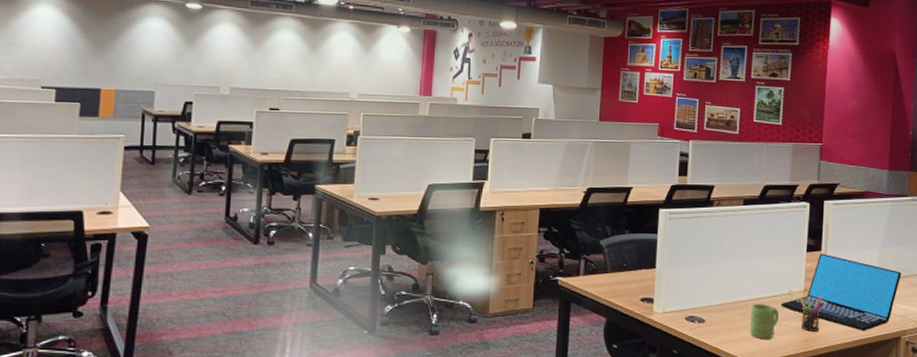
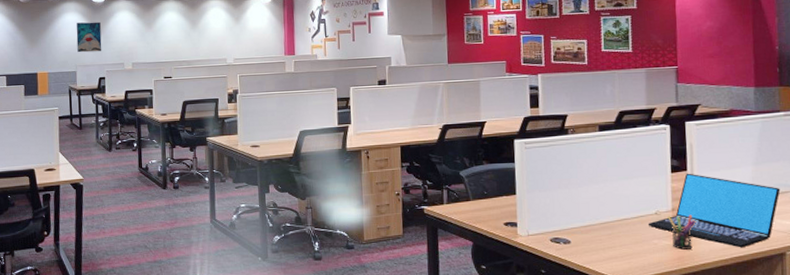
wall art: none [159,31,194,70] -> present [76,21,102,53]
mug: present [749,303,779,339] -> none [617,223,647,258]

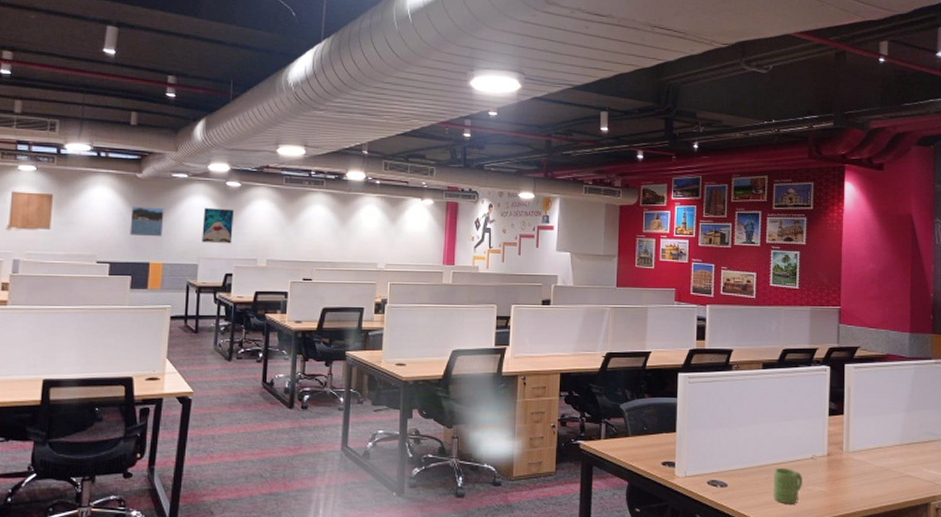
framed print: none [18,25,45,51] -> present [129,206,164,237]
mug: none [617,223,647,258] -> present [773,467,802,504]
laptop: present [647,173,781,248] -> none [803,417,928,497]
pen holder: present [667,214,696,250] -> none [823,460,849,497]

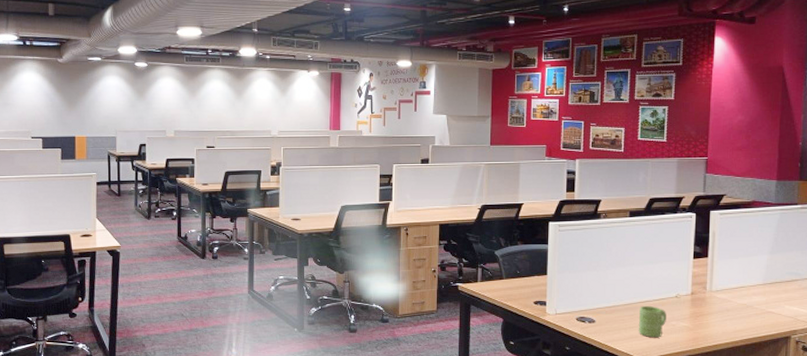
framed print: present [129,206,164,237] -> none [56,88,84,114]
wall art: present [202,208,234,244] -> none [117,87,144,118]

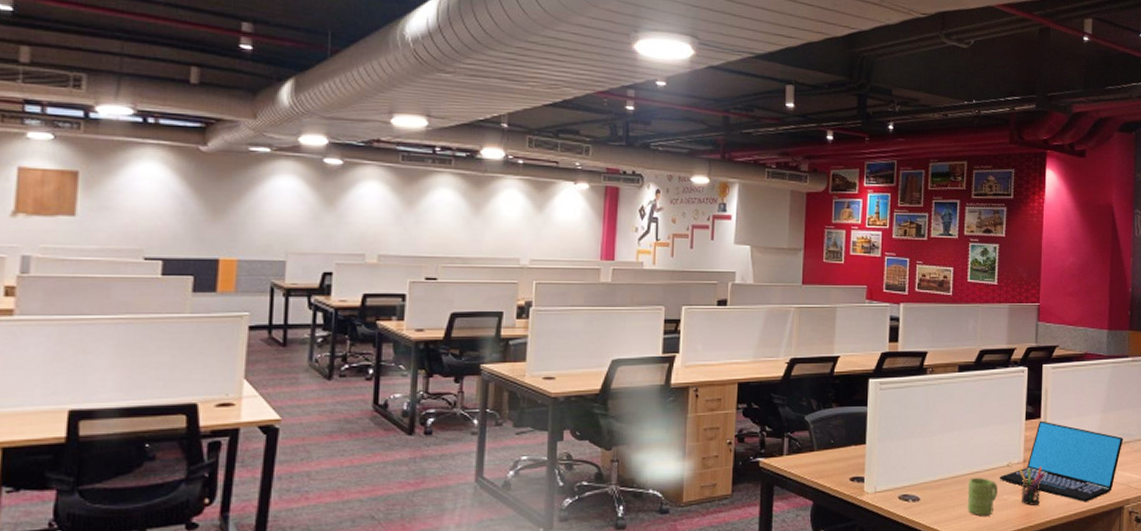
laptop: none [668,259,791,331] -> present [999,420,1124,502]
pen holder: none [687,298,712,331] -> present [1019,466,1045,505]

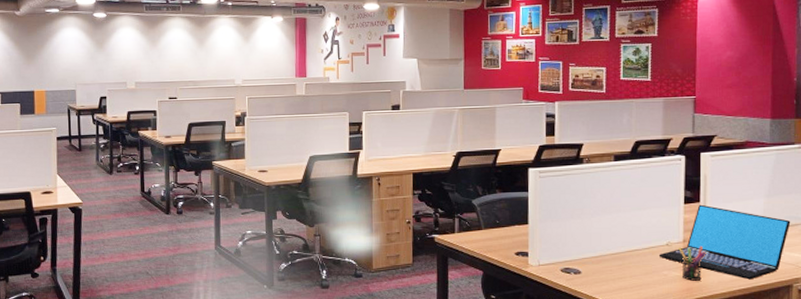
mug: present [967,477,997,516] -> none [627,254,657,289]

